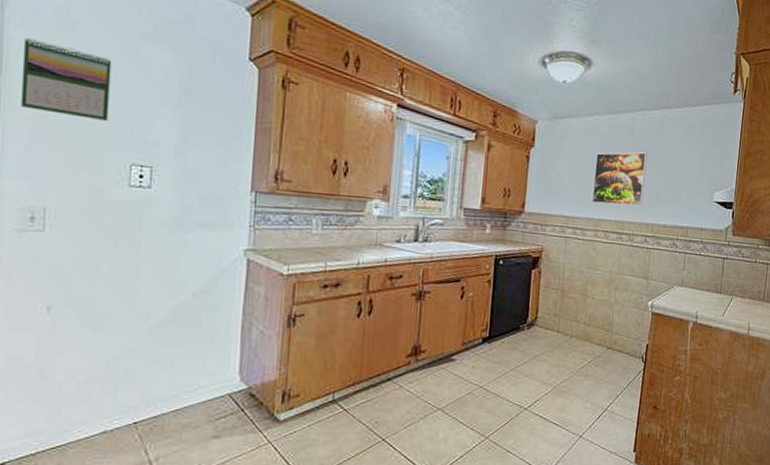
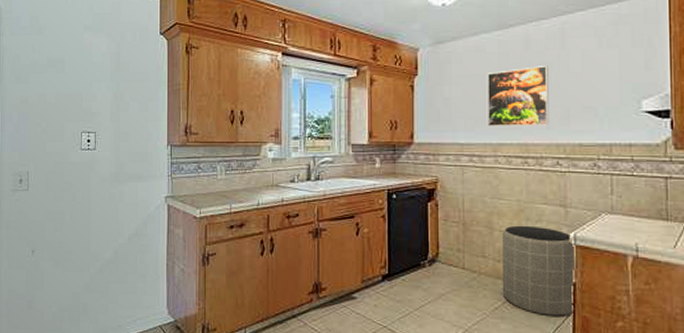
calendar: present [20,38,112,122] -> none [11,44,66,100]
trash can: none [588,293,652,373] -> present [502,225,576,316]

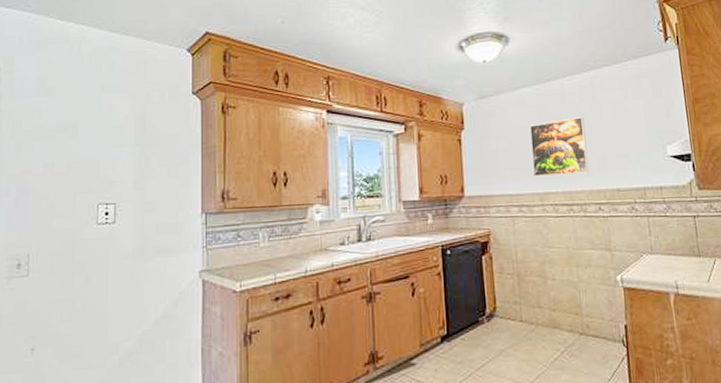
trash can: present [502,225,576,316] -> none [555,271,628,361]

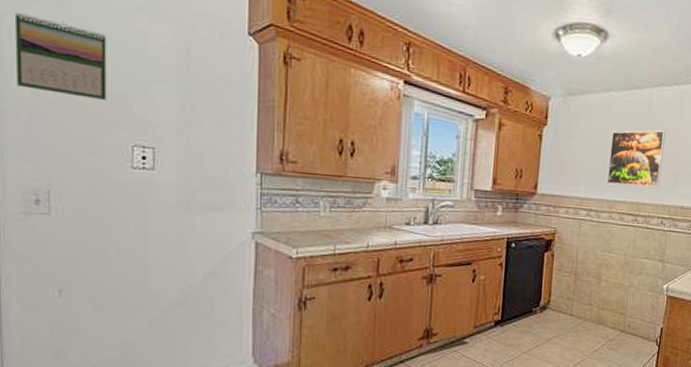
calendar: none [9,108,80,169] -> present [14,13,107,101]

